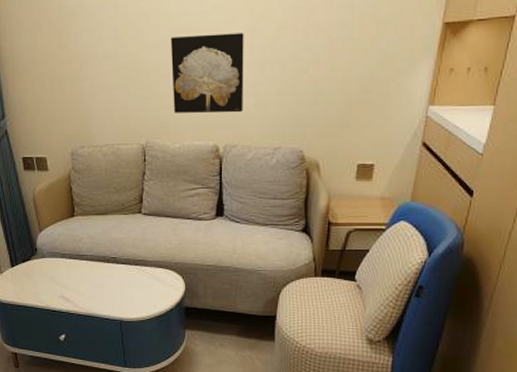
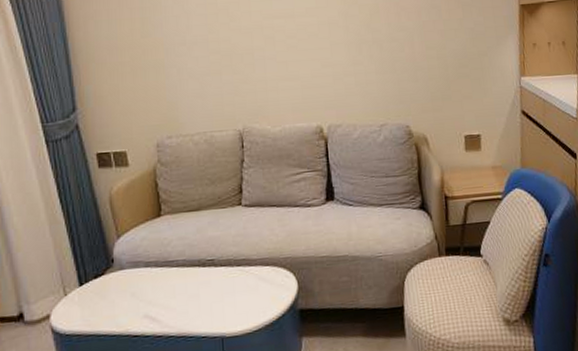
wall art: present [170,33,244,113] -> none [263,17,345,96]

